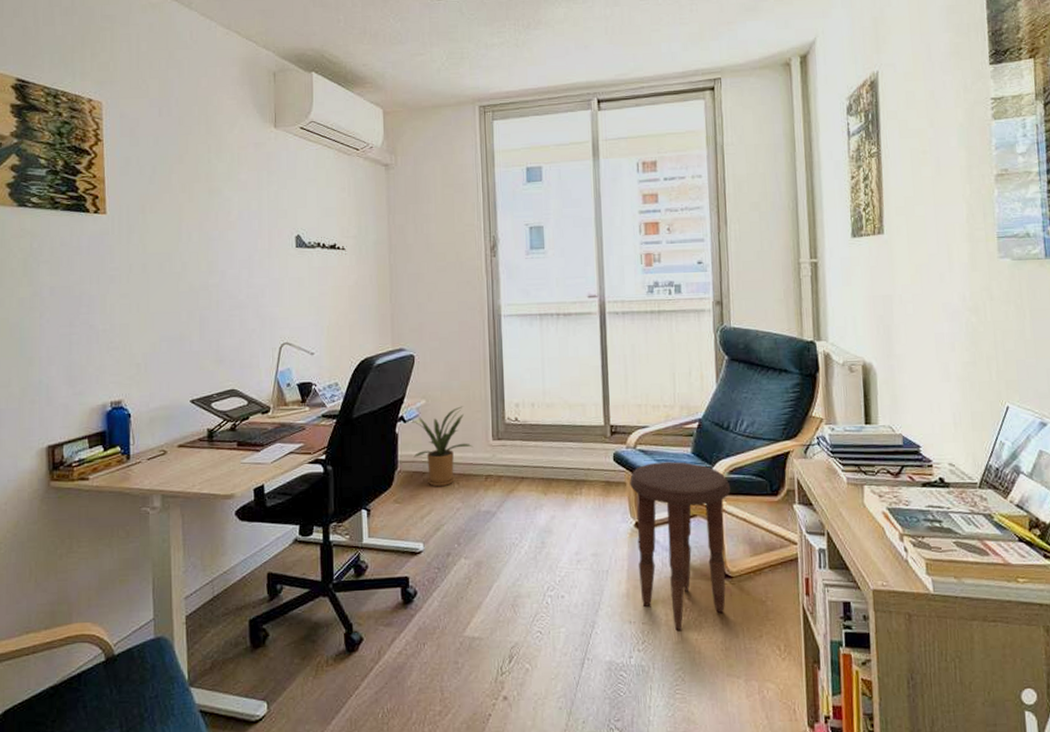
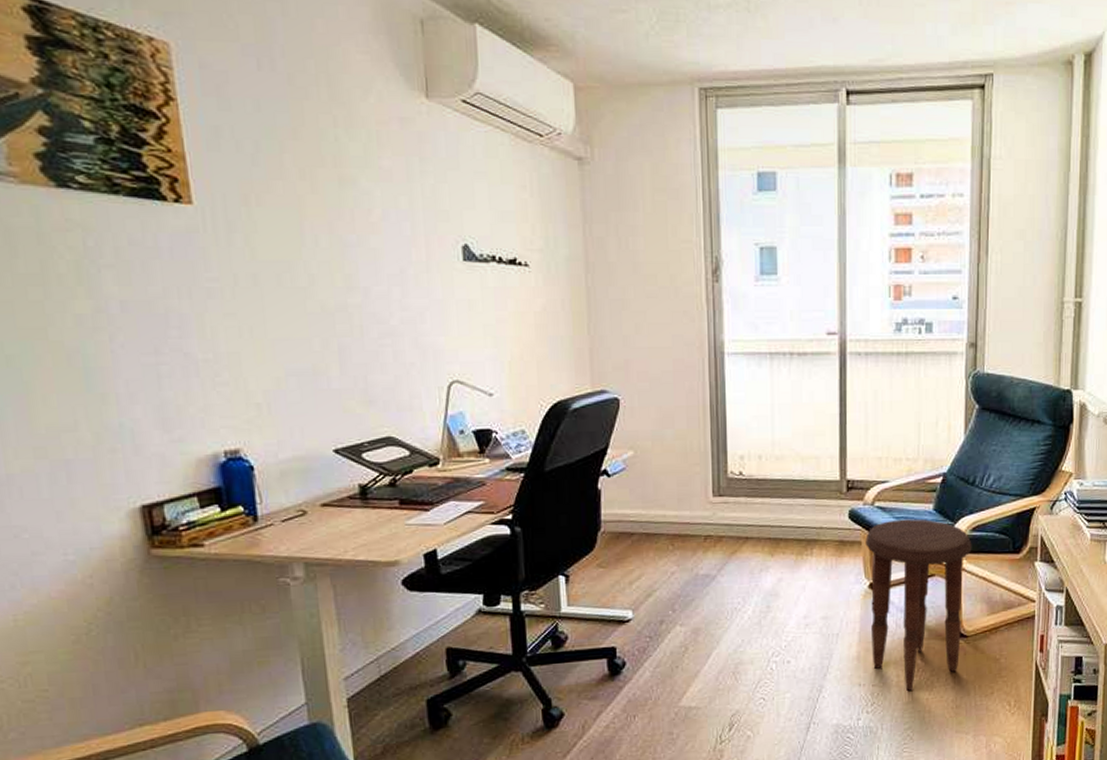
house plant: present [412,406,474,487] -> none [618,458,691,549]

